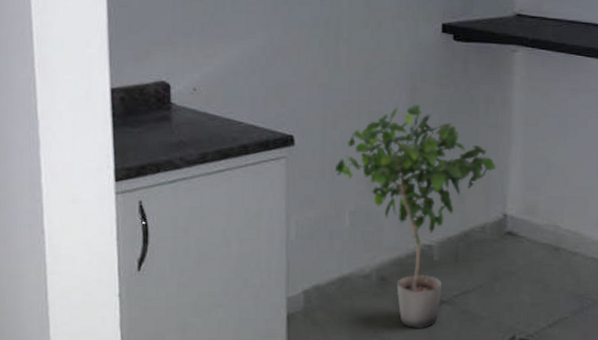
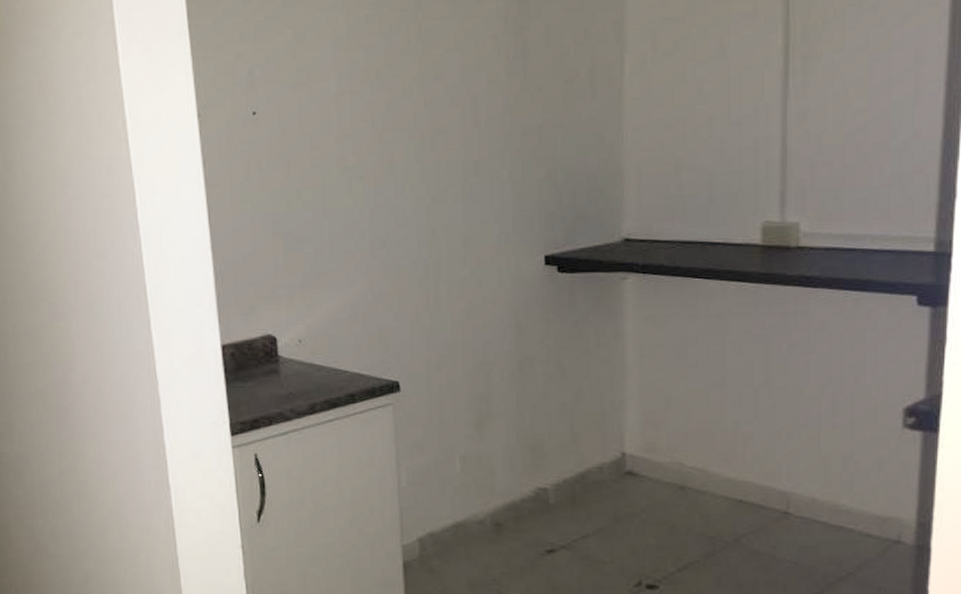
potted plant: present [334,105,496,328] -> none [442,342,610,574]

